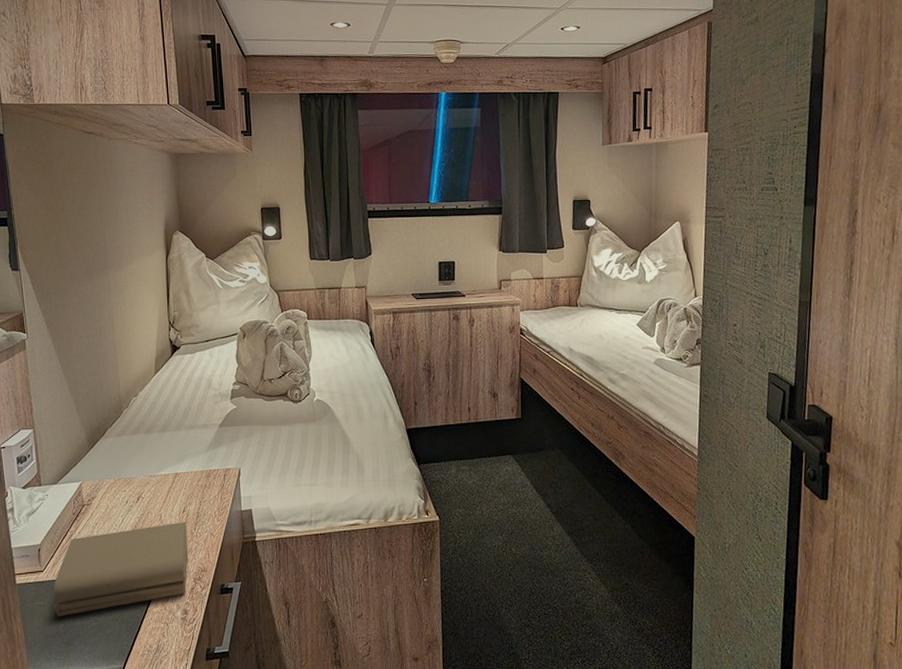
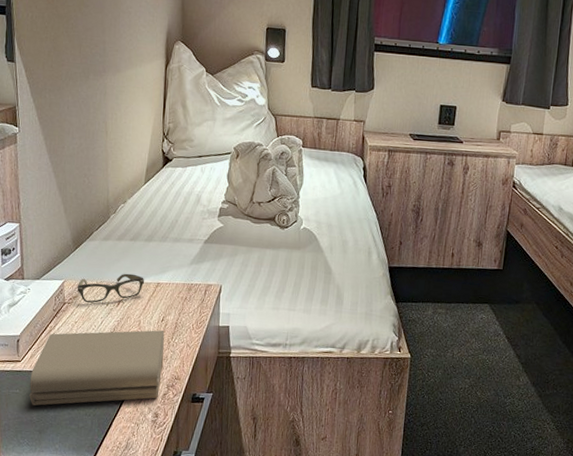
sunglasses: none [95,467,162,503] -> present [77,273,144,304]

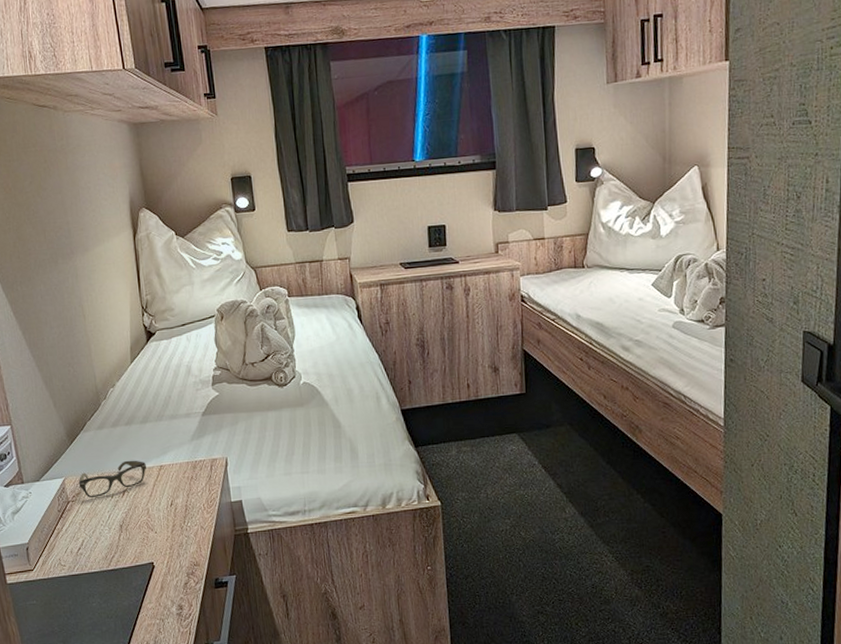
towel: present [29,330,165,406] -> none [45,516,180,615]

